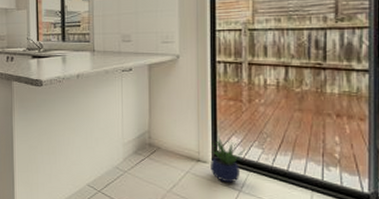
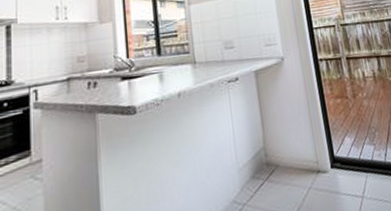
potted plant: present [210,135,245,183] -> none [328,138,360,191]

